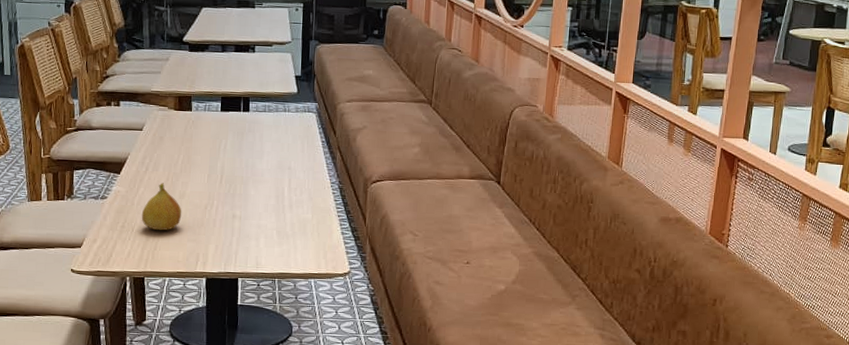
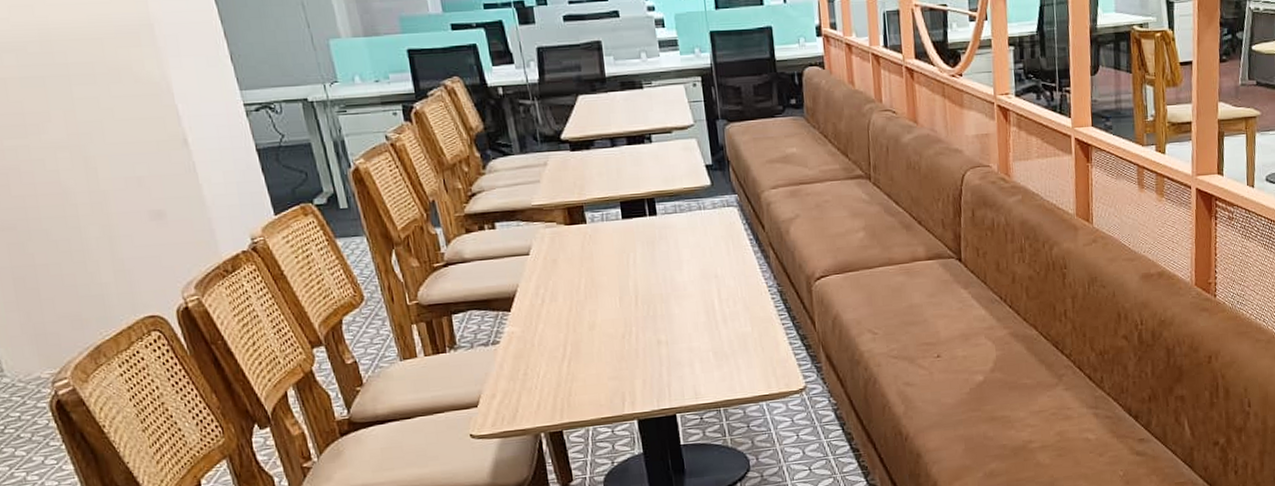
fruit: present [141,183,182,231] -> none [545,314,596,373]

